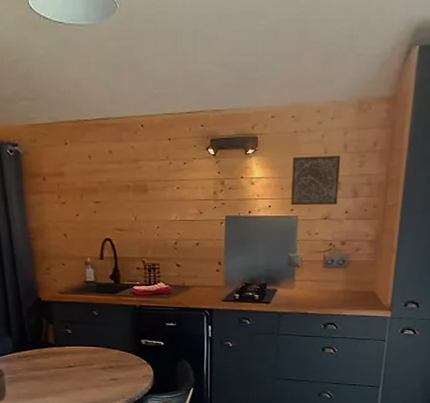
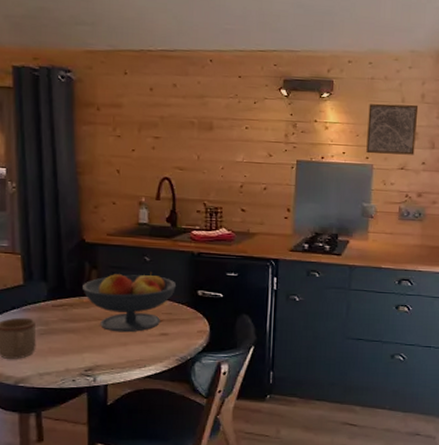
fruit bowl: none [42,324,123,379] -> present [83,272,177,333]

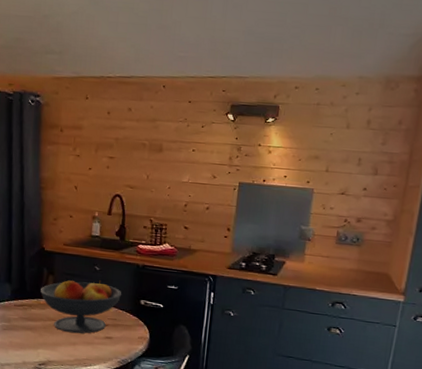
wall art: present [366,103,419,155] -> none [307,129,364,181]

